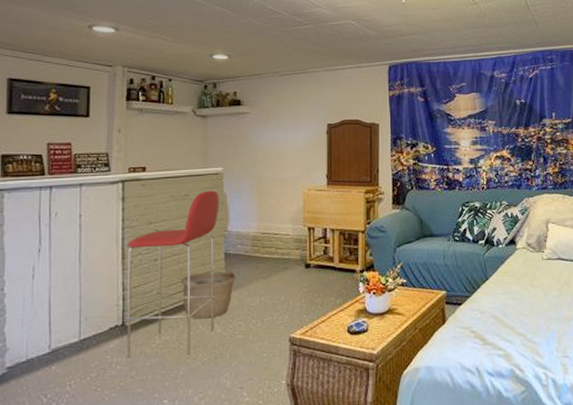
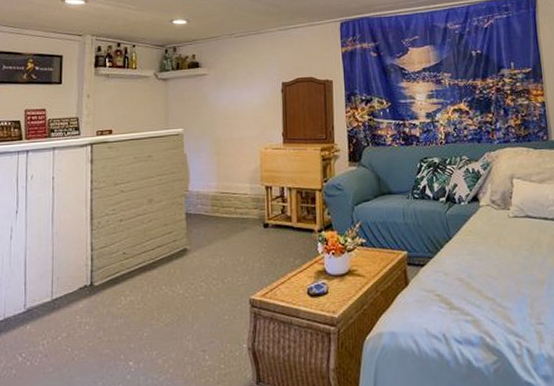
bar stool: present [124,190,219,358] -> none [92,151,180,319]
basket: present [181,271,237,319] -> none [145,231,198,280]

